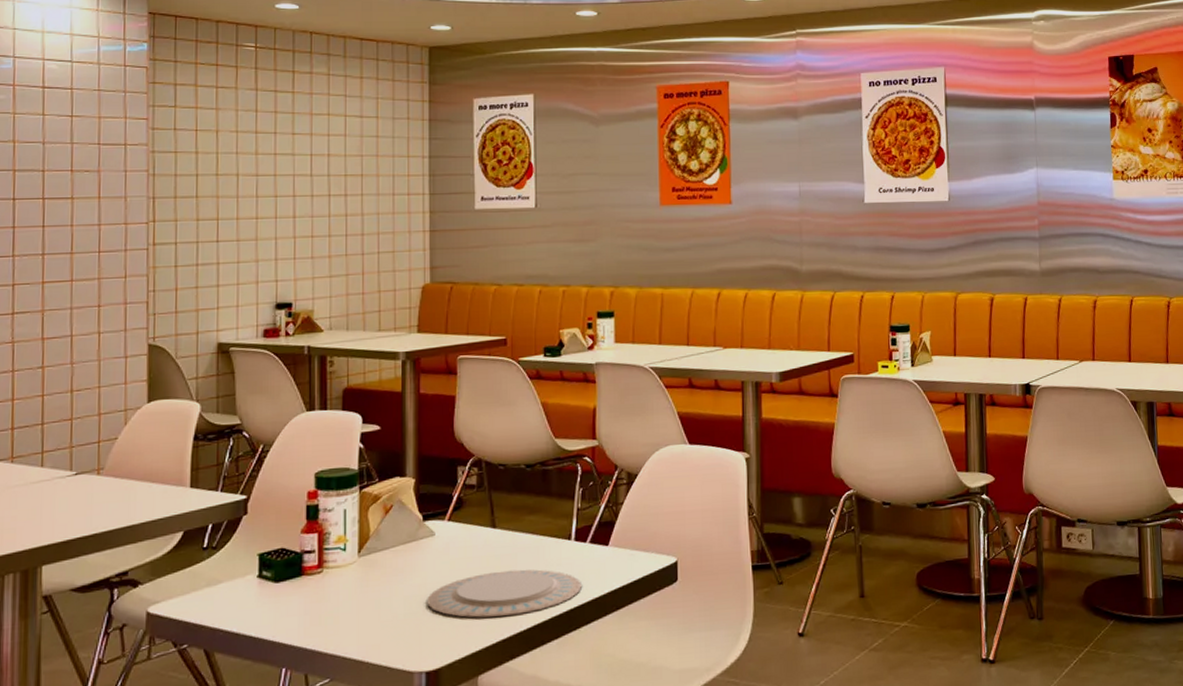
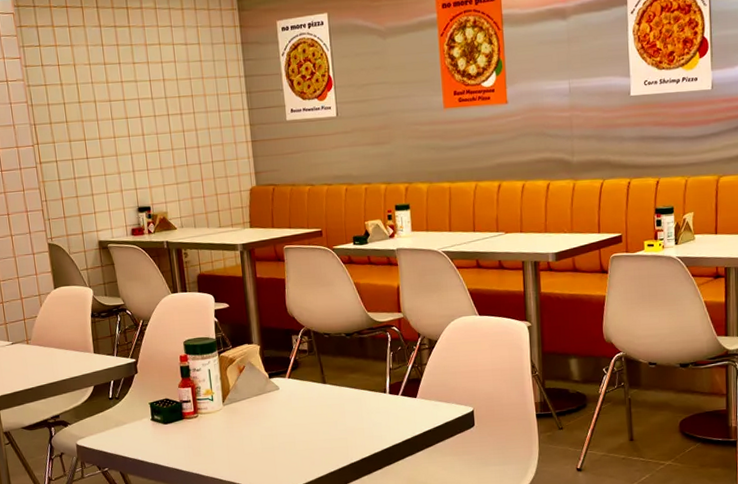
plate: present [427,569,583,618] -> none [278,416,398,452]

